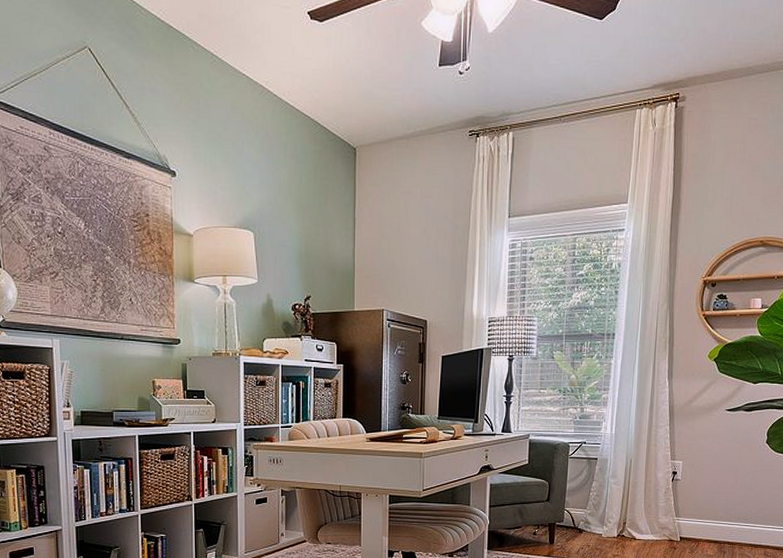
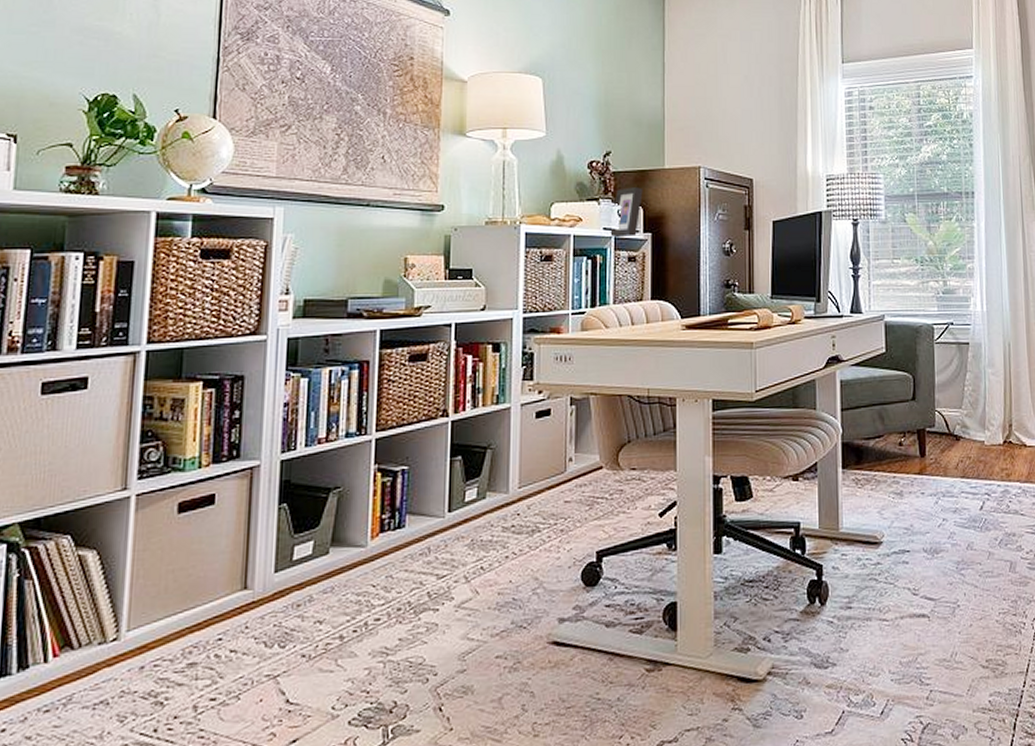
picture frame: none [310,326,337,368] -> present [610,187,643,238]

